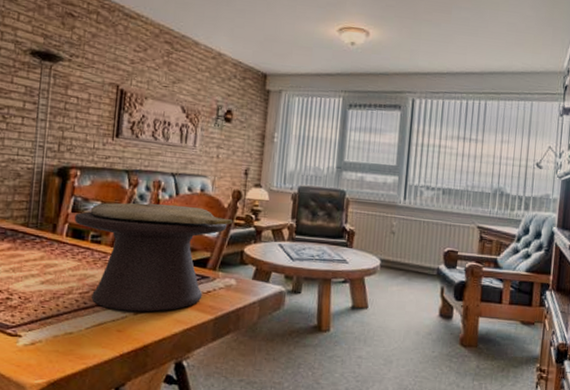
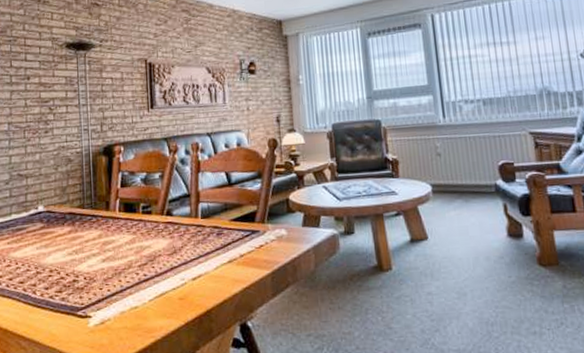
decorative bowl: present [74,202,233,312] -> none [124,162,274,278]

